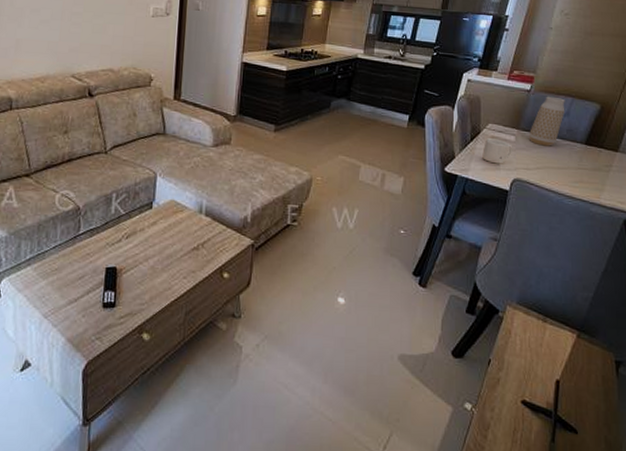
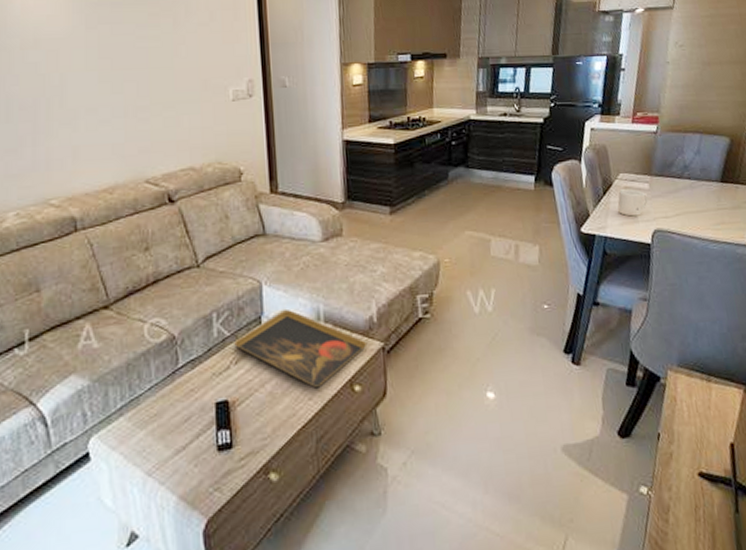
decorative tray: none [127,200,240,271] -> present [234,310,368,390]
vase: present [529,96,565,146] -> none [662,135,696,190]

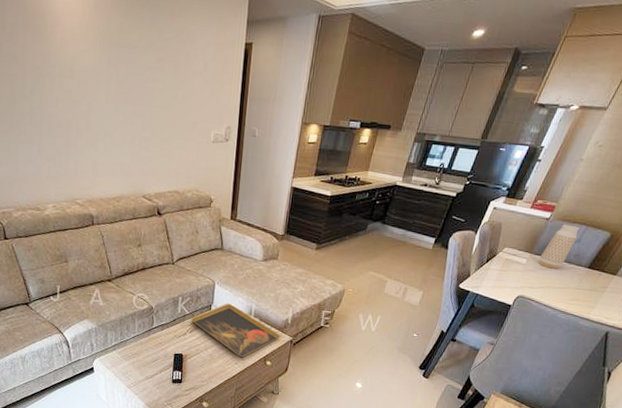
mug: present [617,189,649,217] -> none [494,260,523,283]
vase: none [662,135,696,190] -> present [539,224,579,269]

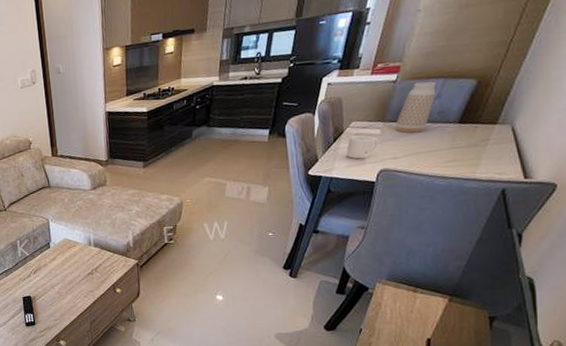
decorative tray: present [191,304,281,359] -> none [32,238,126,291]
mug: none [494,260,523,283] -> present [346,135,379,160]

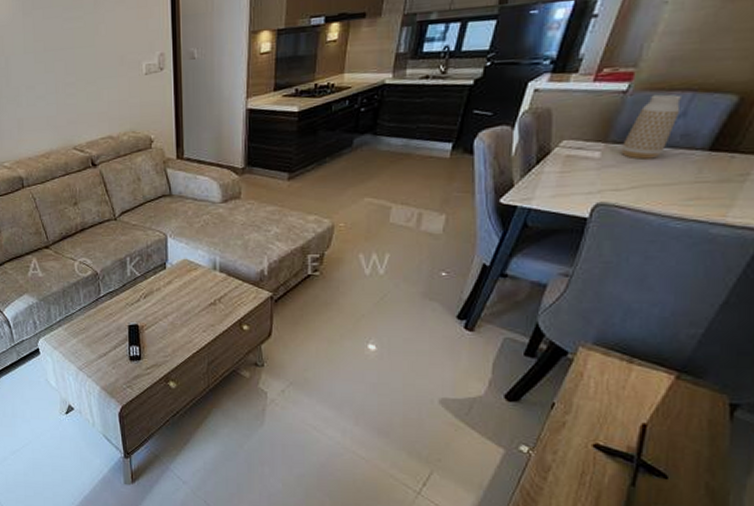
mug: present [346,135,379,160] -> none [552,158,597,188]

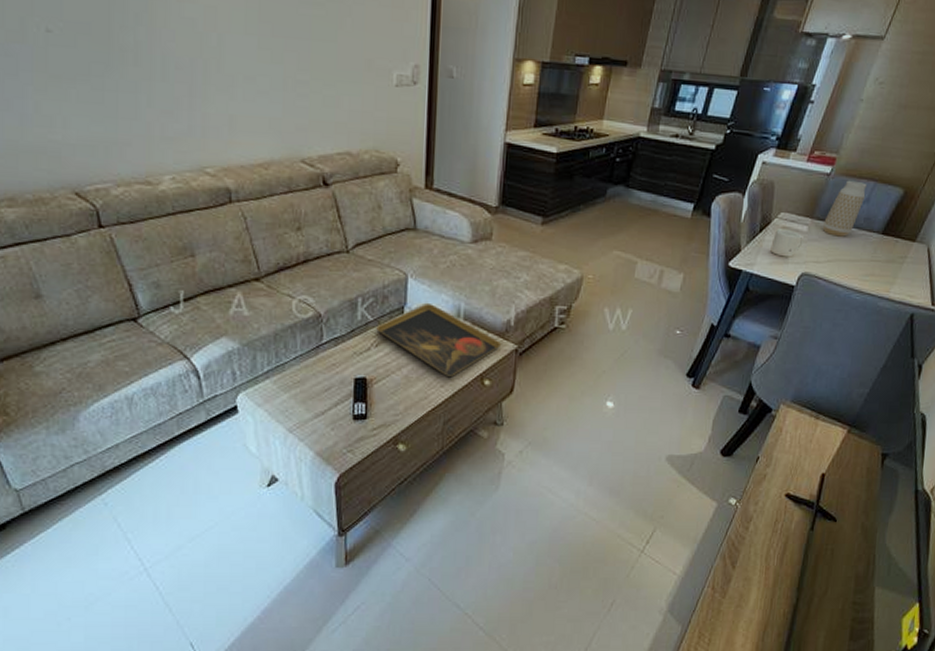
decorative tray: none [144,259,257,325] -> present [376,304,502,379]
mug: none [552,158,597,188] -> present [770,229,805,257]

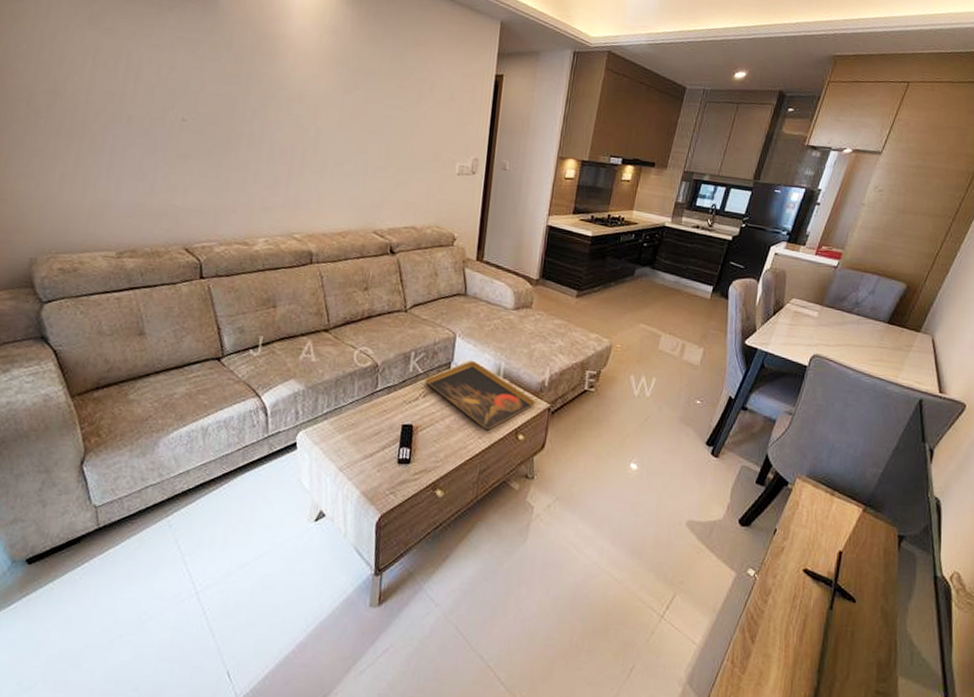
mug: present [770,229,805,257] -> none [784,313,815,340]
vase: present [823,180,867,237] -> none [832,273,871,324]

